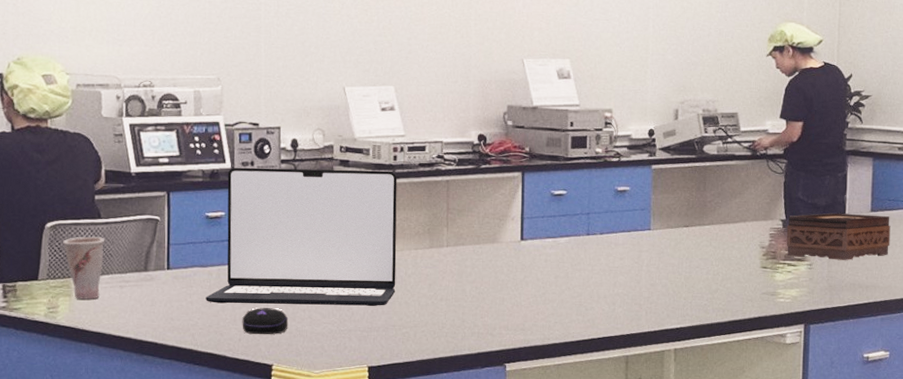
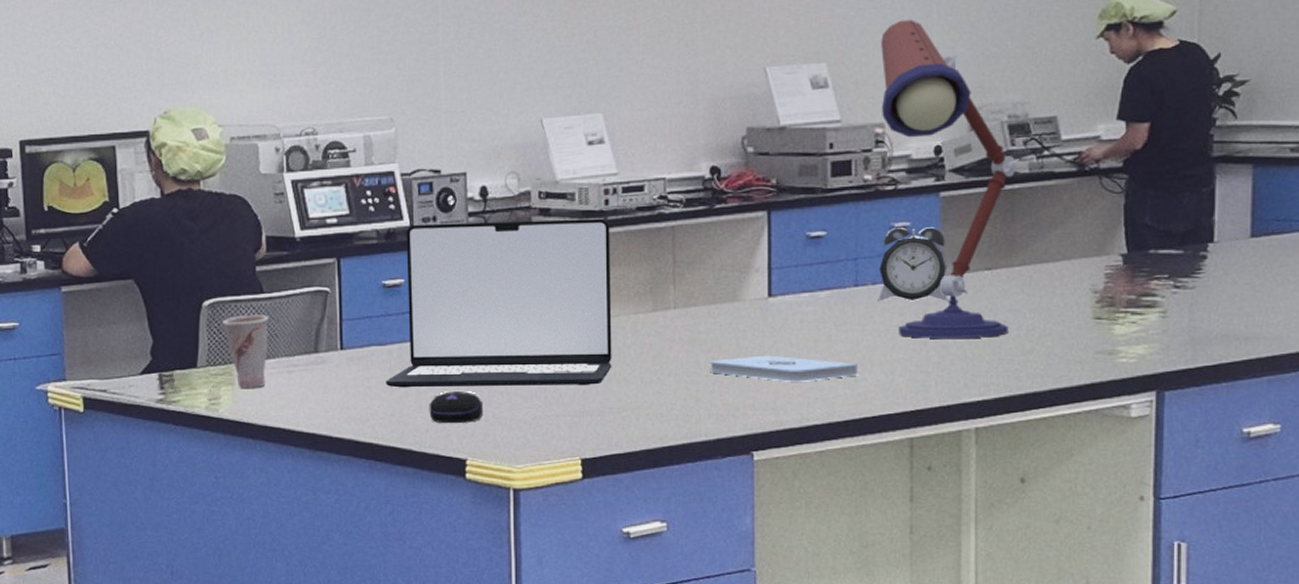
notepad: none [473,287,588,309] -> present [710,355,858,382]
alarm clock: none [604,190,657,250] -> present [878,227,948,302]
desk lamp: none [610,30,710,279] -> present [881,19,1019,338]
tissue box: present [786,213,891,260] -> none [1128,241,1281,304]

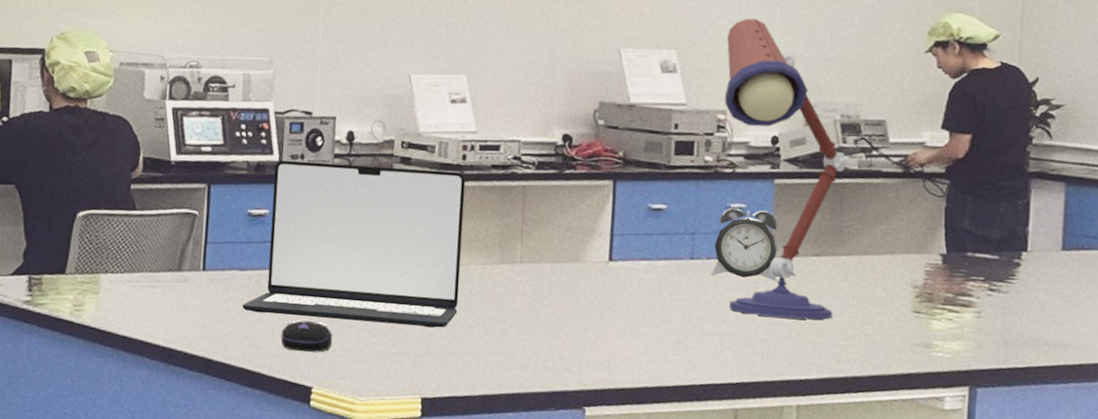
cup: present [223,314,269,388] -> none [94,228,139,299]
notepad: present [710,355,858,382] -> none [549,315,689,345]

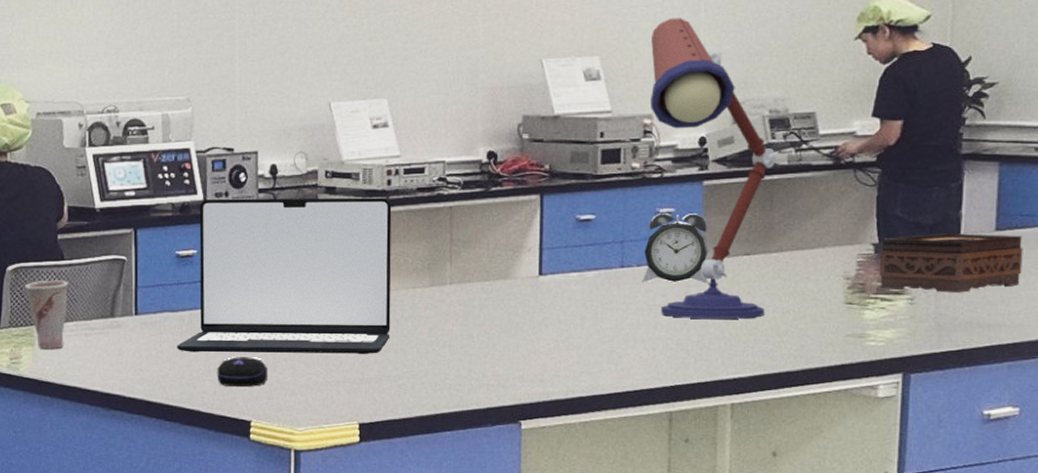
cup: none [94,228,139,299] -> present [25,280,69,349]
tissue box: none [946,249,1089,310] -> present [879,233,1023,293]

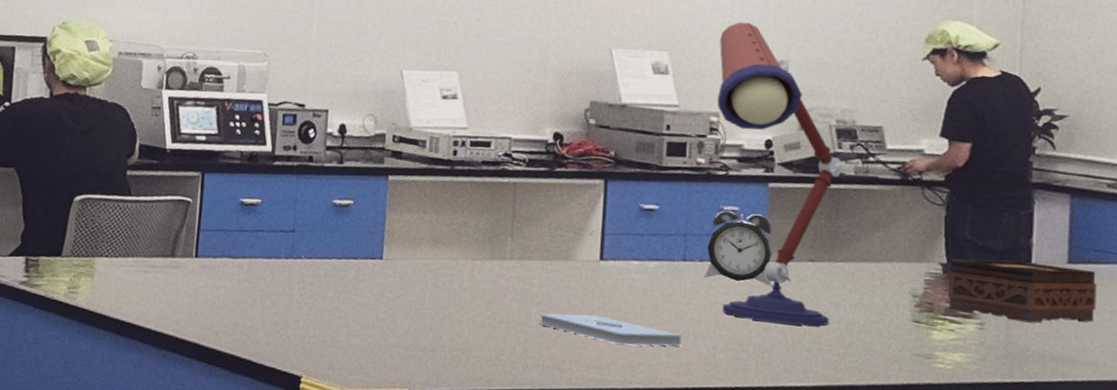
cup: present [25,280,69,349] -> none [90,213,134,283]
laptop: present [177,197,392,354] -> none [233,151,456,322]
computer mouse: present [217,357,268,388] -> none [271,309,323,342]
notepad: none [482,330,622,356] -> present [539,313,682,347]

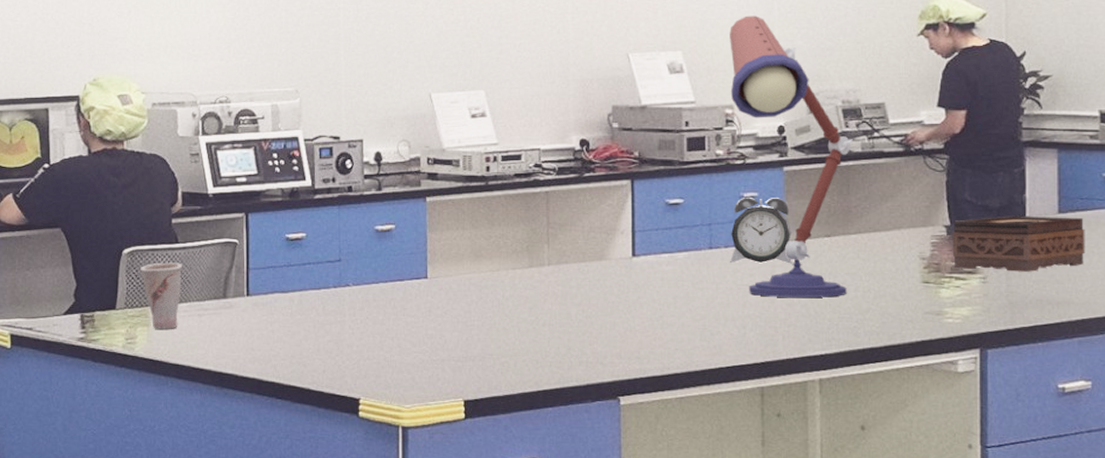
cup: none [90,213,134,283] -> present [140,262,183,329]
notepad: present [539,313,682,347] -> none [580,309,713,334]

